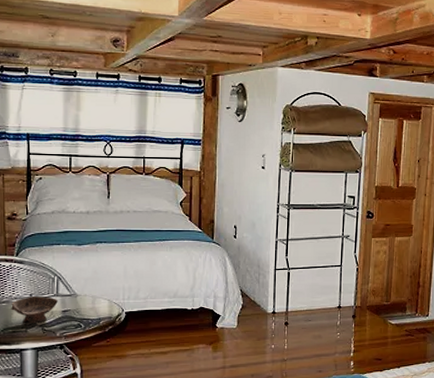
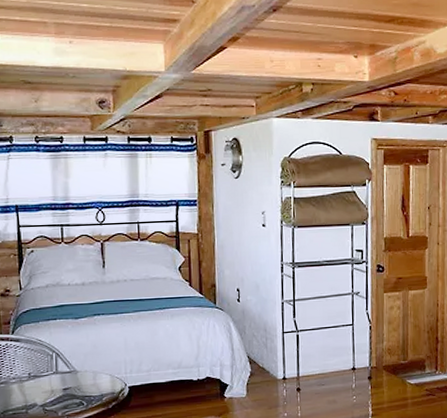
ceramic bowl: present [11,296,58,323] -> none [9,375,58,403]

